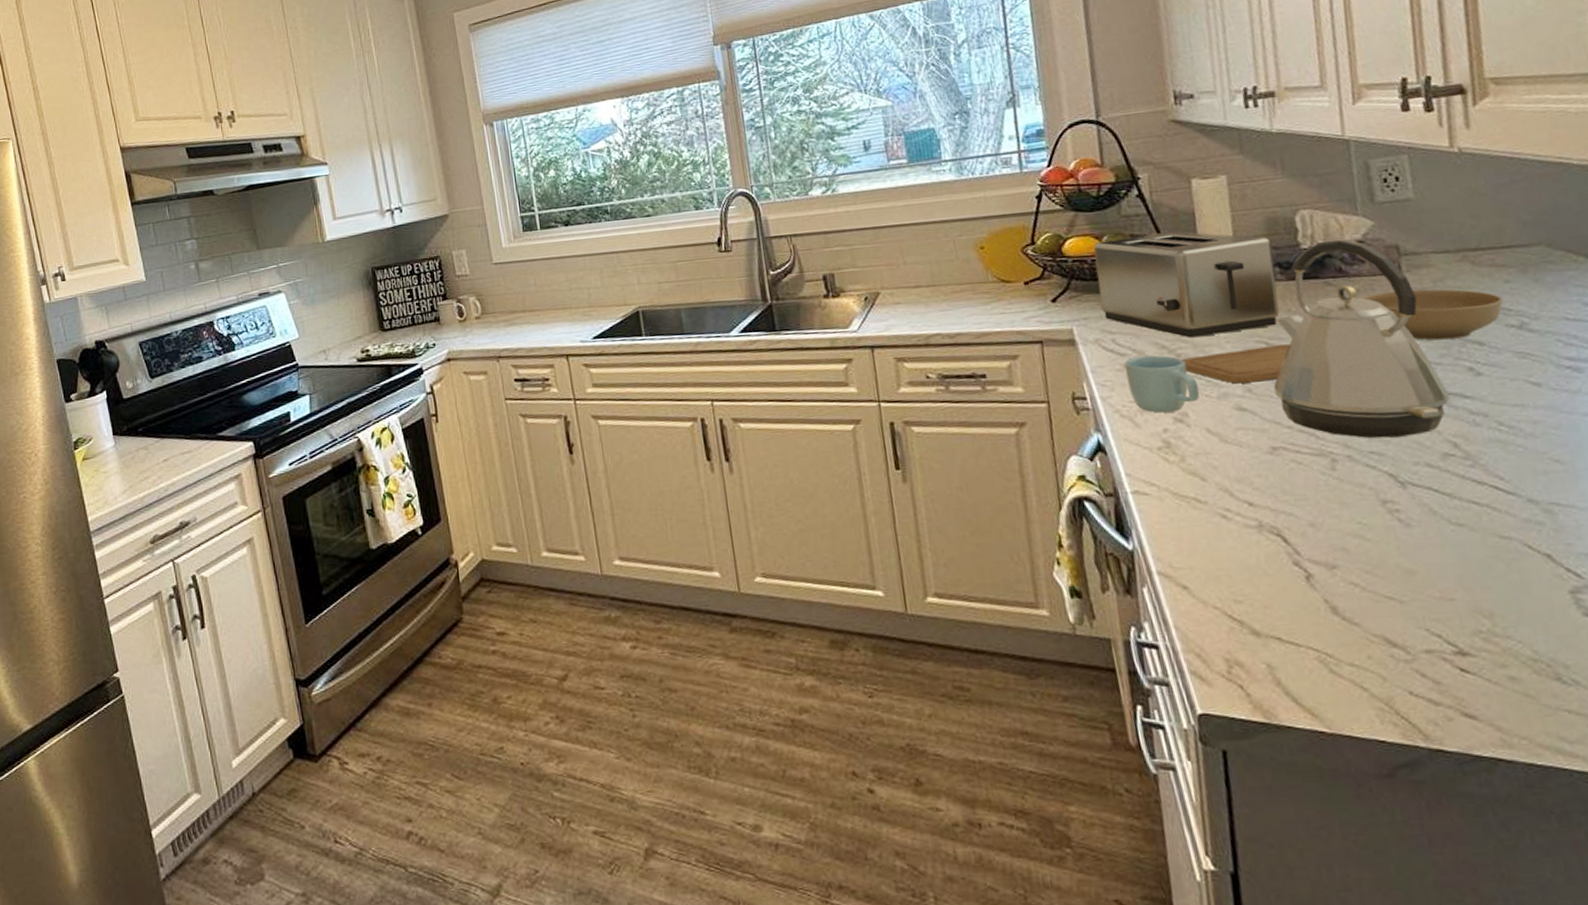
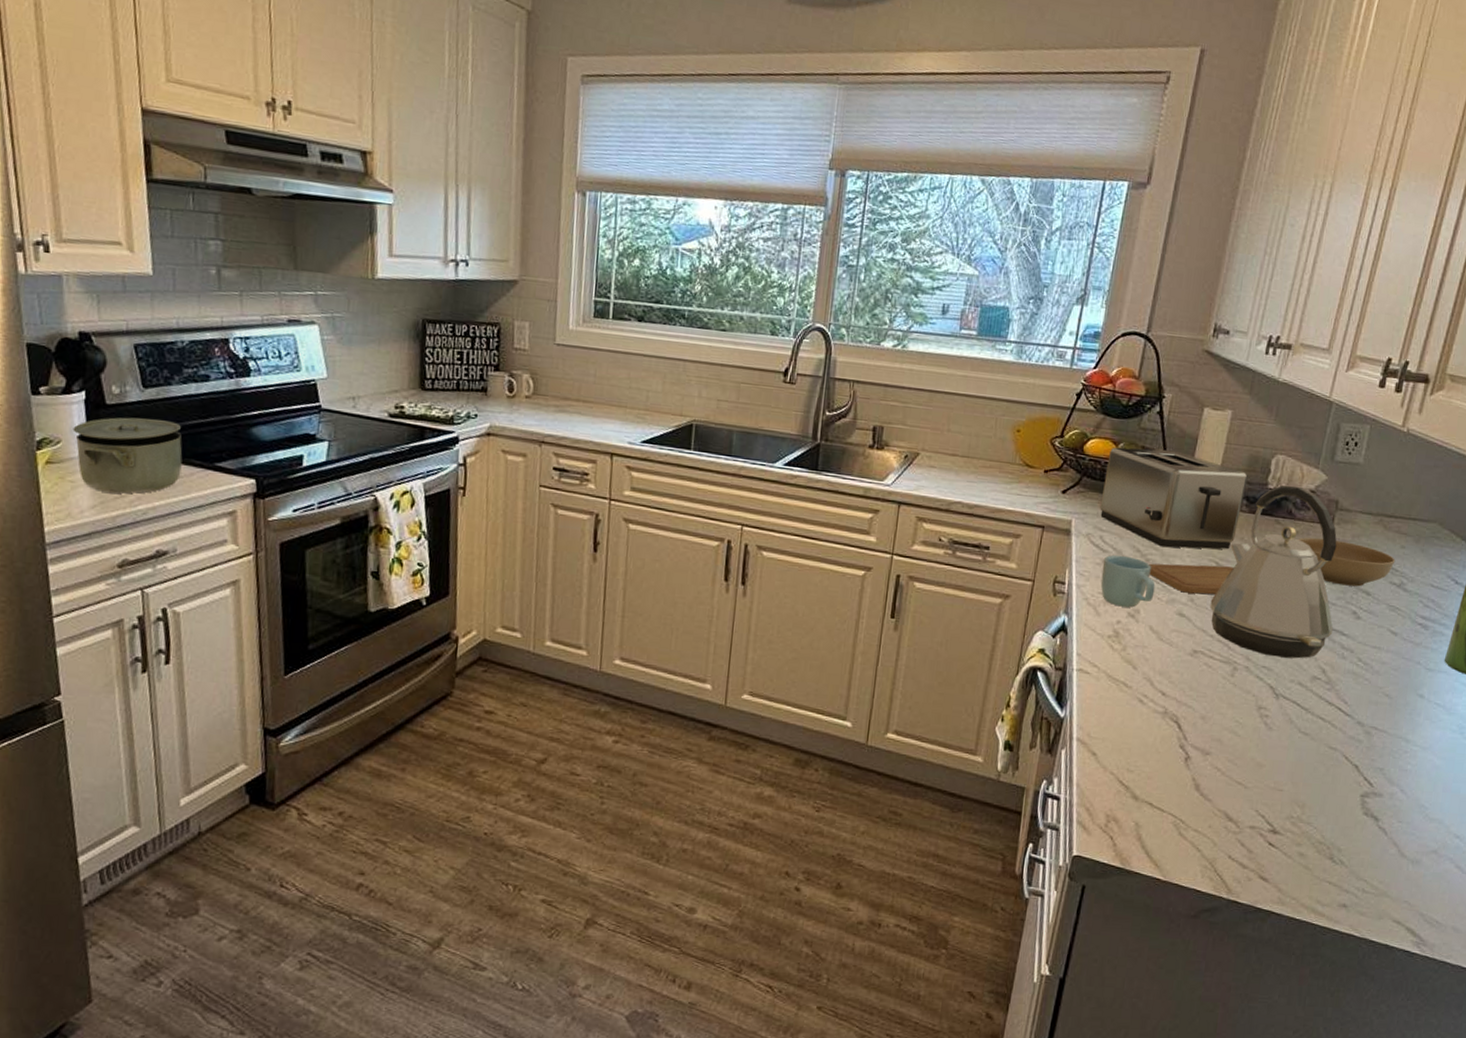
saucepan: none [100,403,191,477] -> present [72,417,183,494]

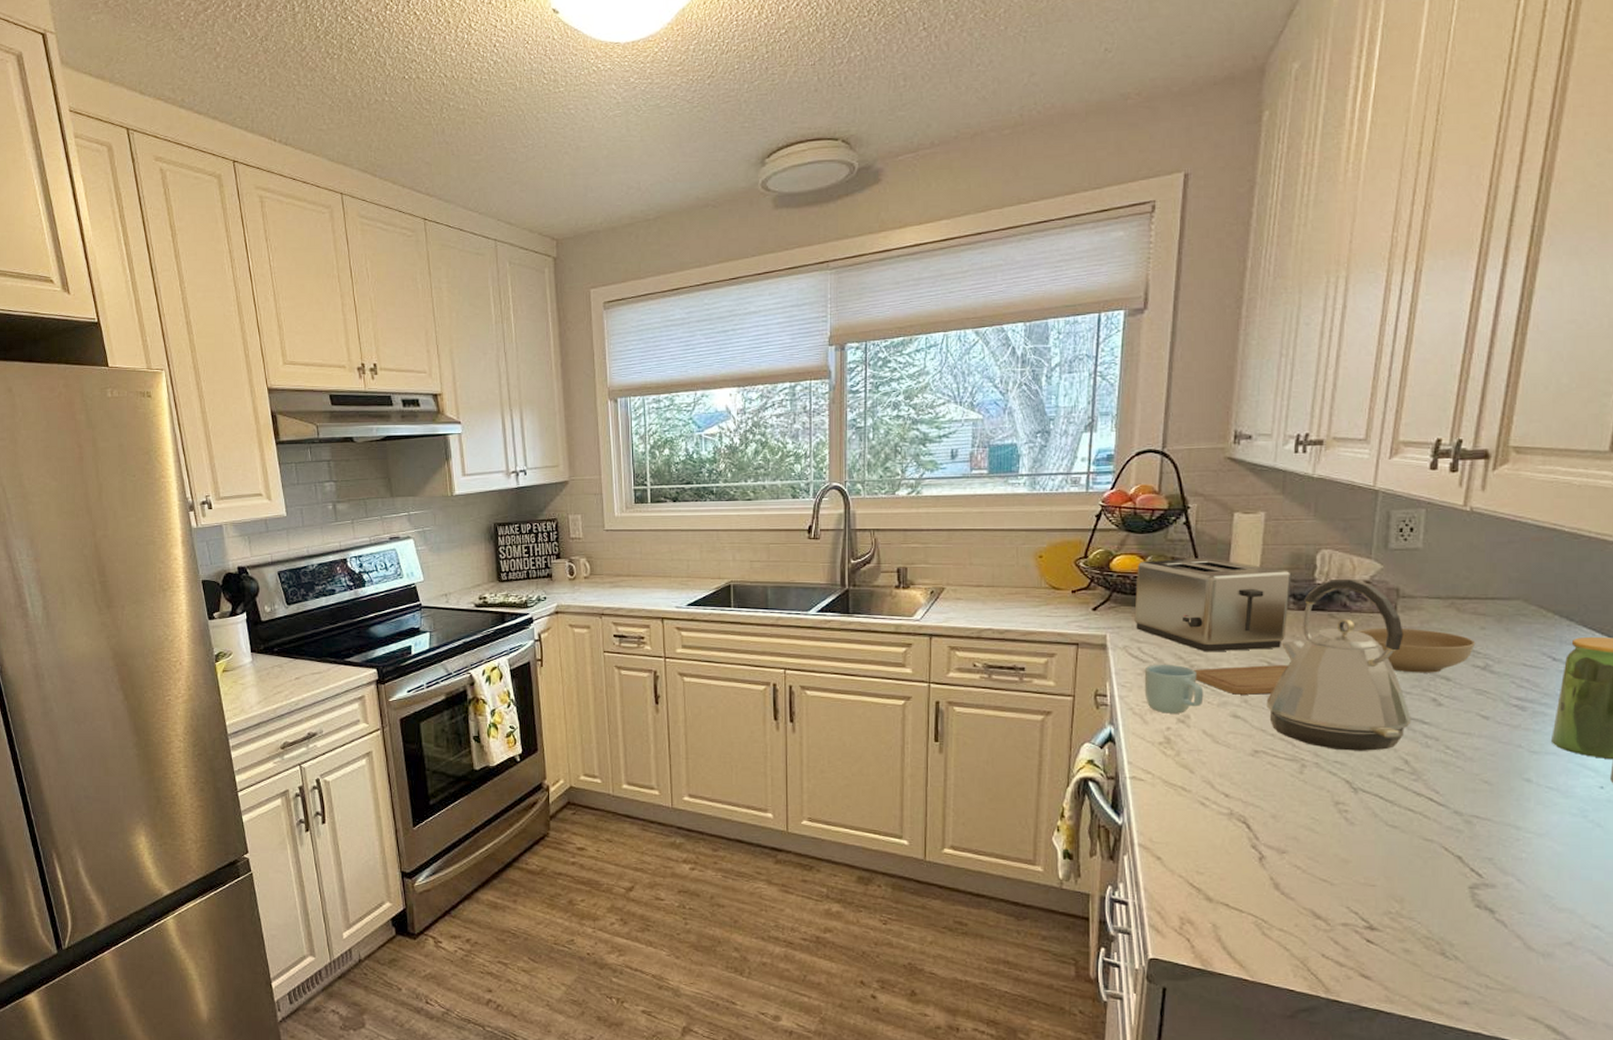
saucepan: present [72,417,183,494] -> none [240,629,321,690]

